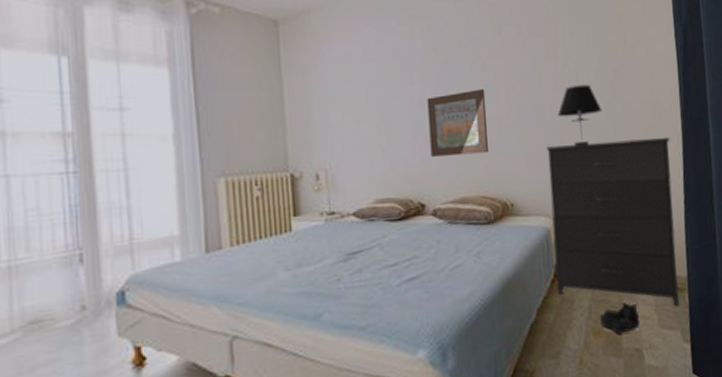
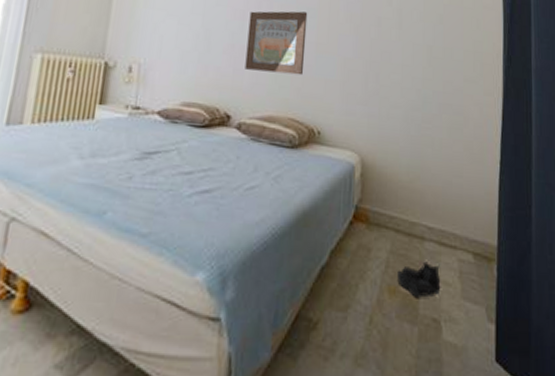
dresser: present [547,136,679,306] -> none [354,79,490,277]
table lamp: present [557,84,602,146] -> none [377,23,423,86]

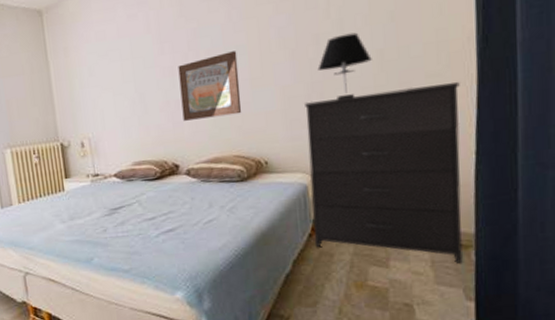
dresser: none [354,79,490,277] -> present [305,81,463,263]
table lamp: none [377,23,423,86] -> present [317,32,372,100]
boots: present [397,259,441,298] -> none [363,256,412,288]

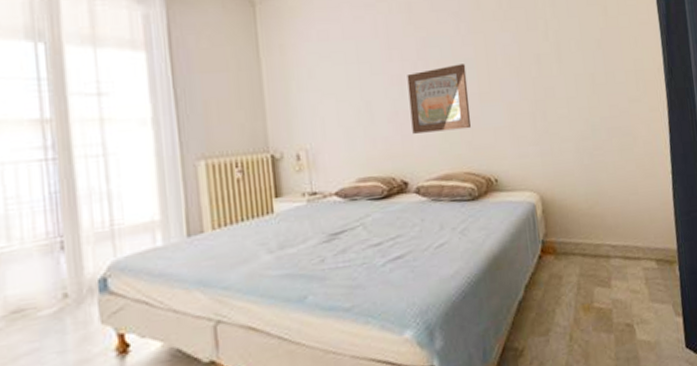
dresser: present [305,81,463,263] -> none [530,107,670,279]
table lamp: present [317,32,372,100] -> none [540,56,585,119]

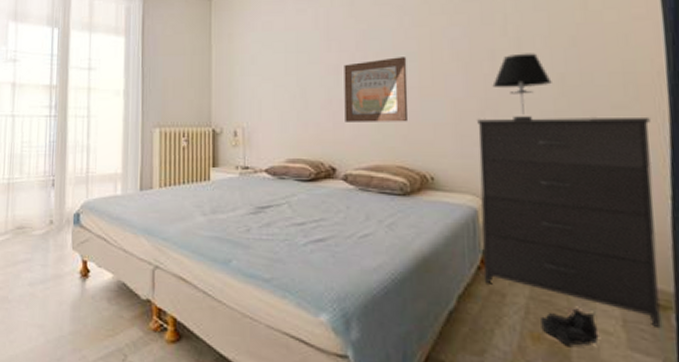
dresser: none [530,107,670,279] -> present [477,116,661,327]
table lamp: none [540,56,585,119] -> present [492,53,552,121]
boots: none [589,275,630,309] -> present [541,306,599,346]

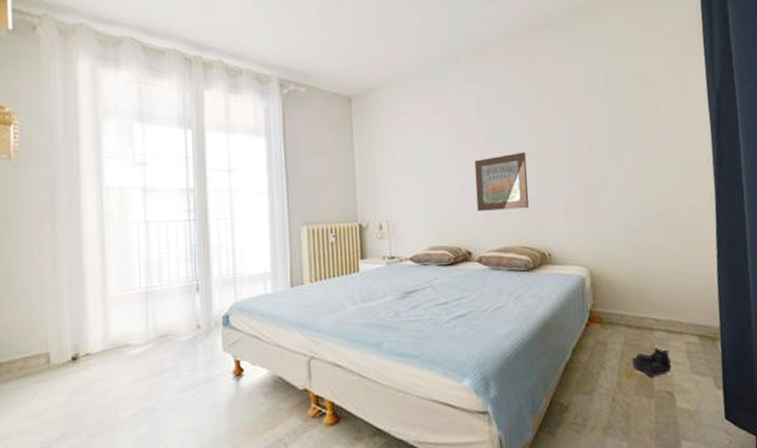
dresser: present [477,116,661,327] -> none [582,195,712,354]
table lamp: present [492,53,552,121] -> none [593,147,636,203]

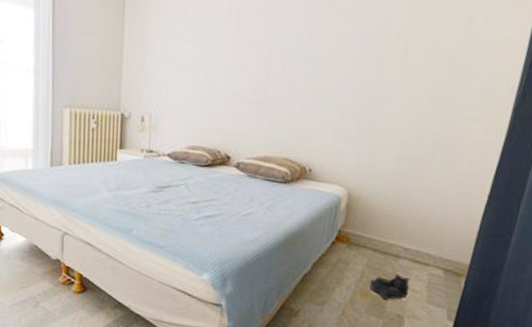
wall art: present [474,152,529,211] -> none [244,57,307,120]

